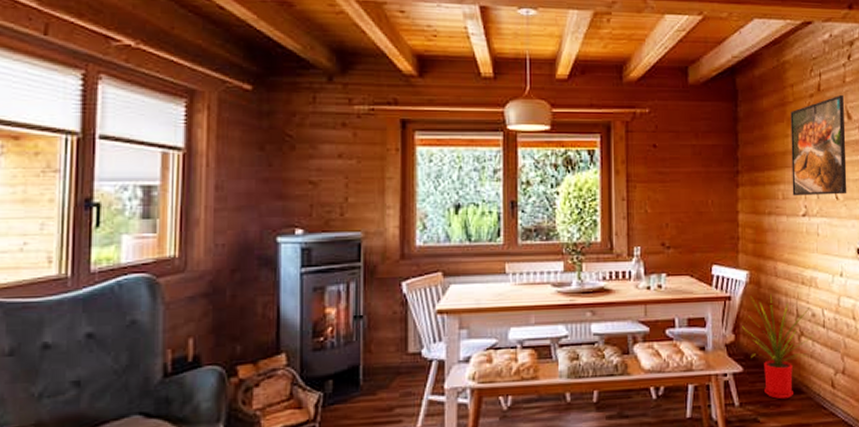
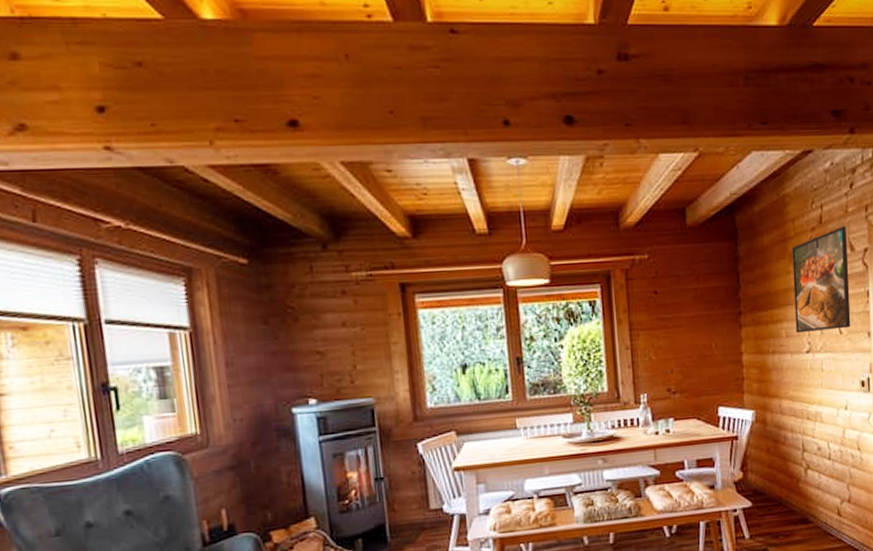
house plant: present [742,294,814,400] -> none [750,431,820,530]

